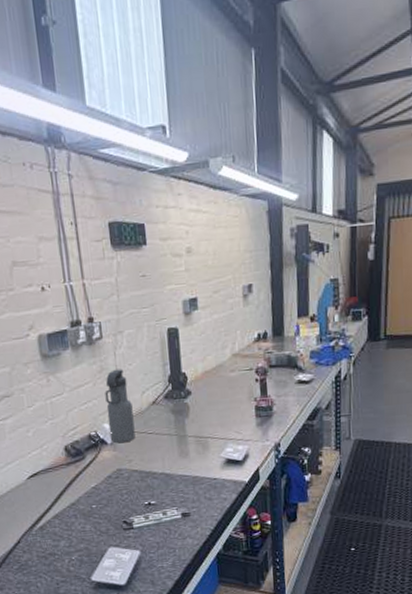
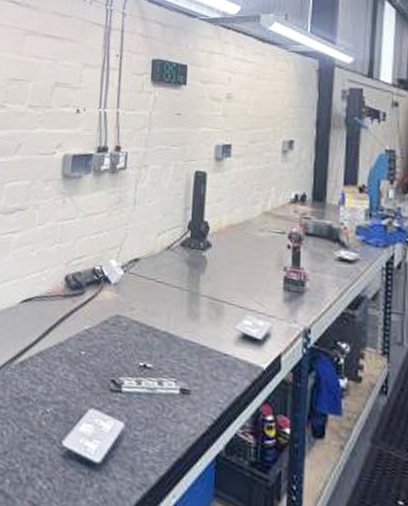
water bottle: present [105,369,136,444] -> none [114,203,145,287]

